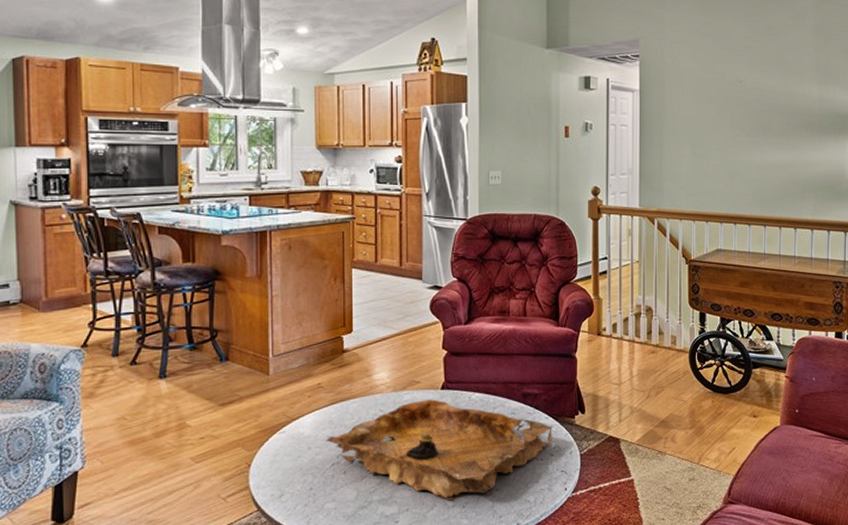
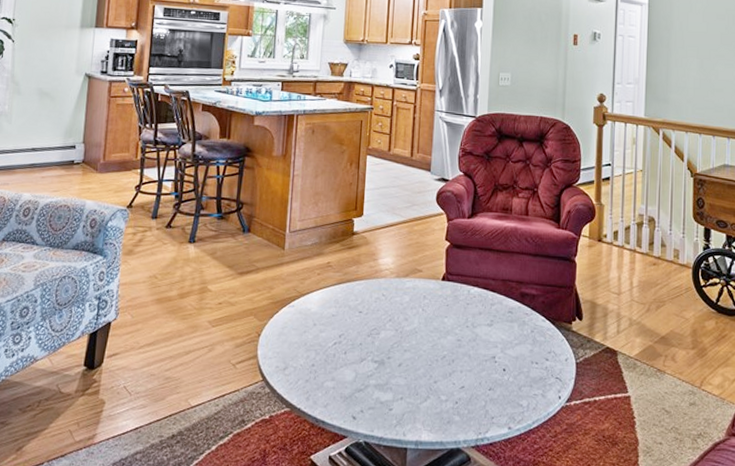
decorative tray: present [325,399,552,500] -> none [330,289,549,393]

